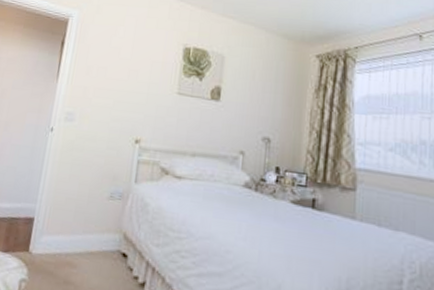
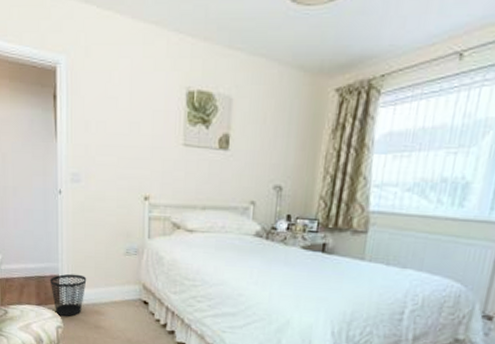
wastebasket: none [22,216,64,268] -> present [49,273,87,317]

